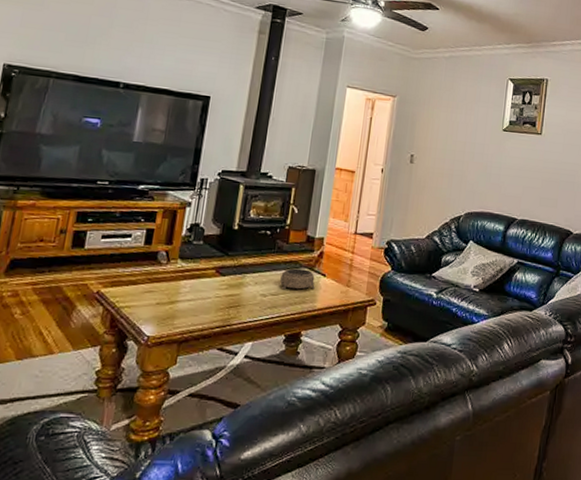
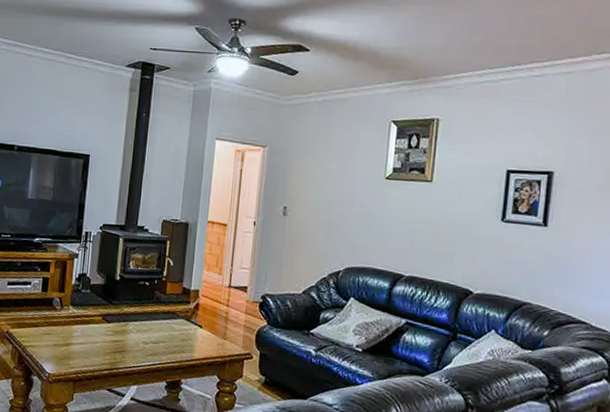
decorative bowl: present [280,268,315,290] -> none [160,318,192,340]

